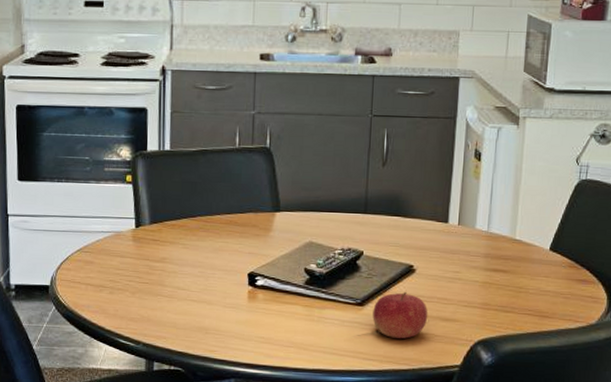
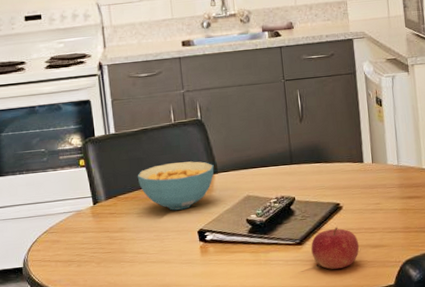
cereal bowl: none [188,193,277,247] -> present [137,161,214,211]

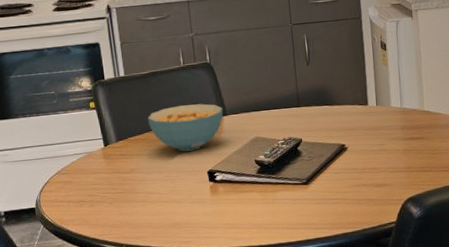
fruit: present [311,227,360,269] -> none [317,167,364,208]

